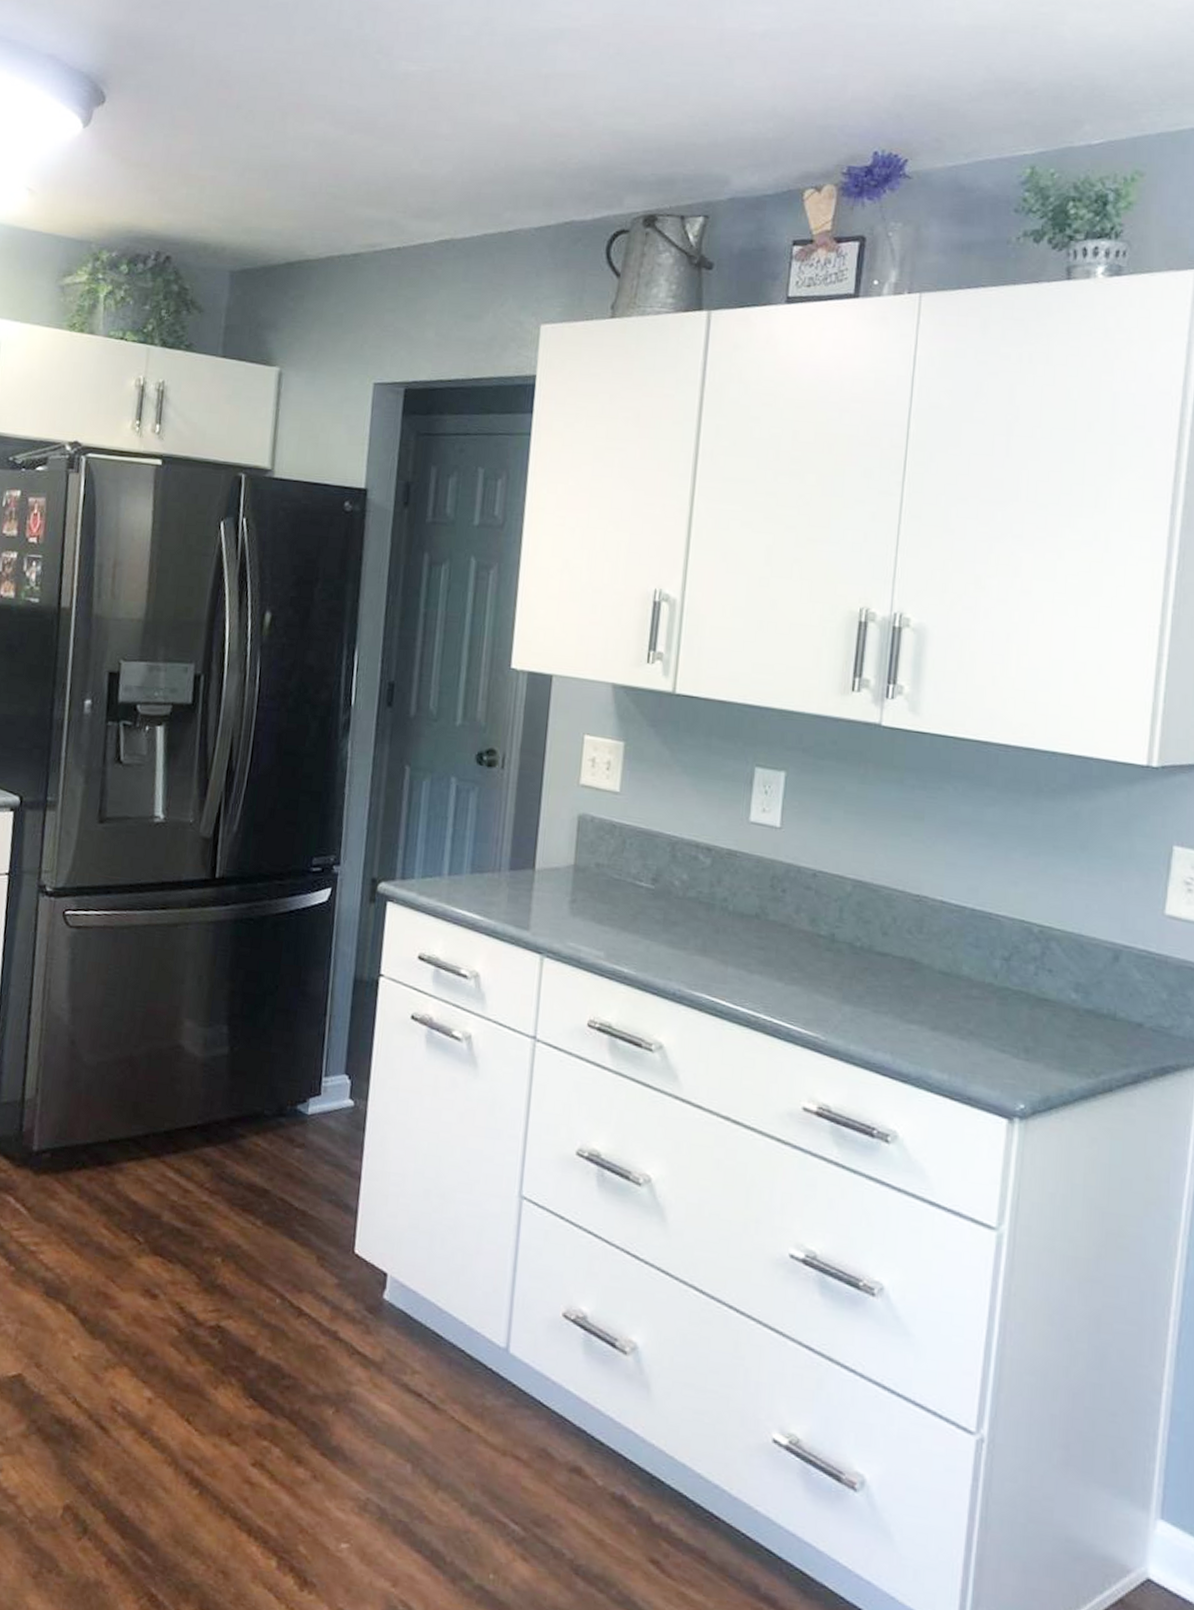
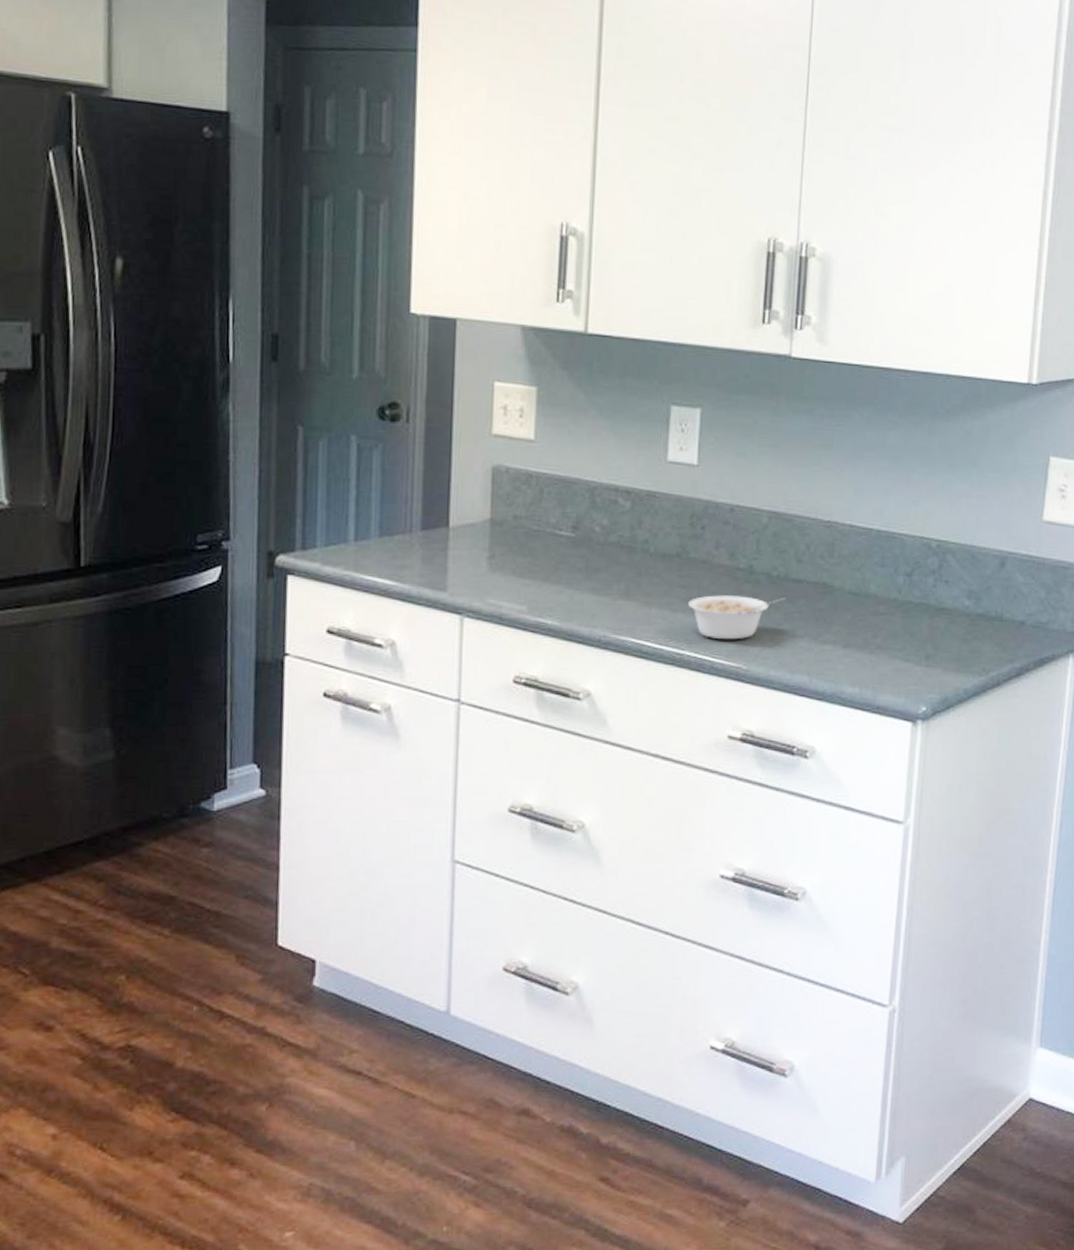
legume: none [765,960,869,1008] -> present [688,595,786,640]

